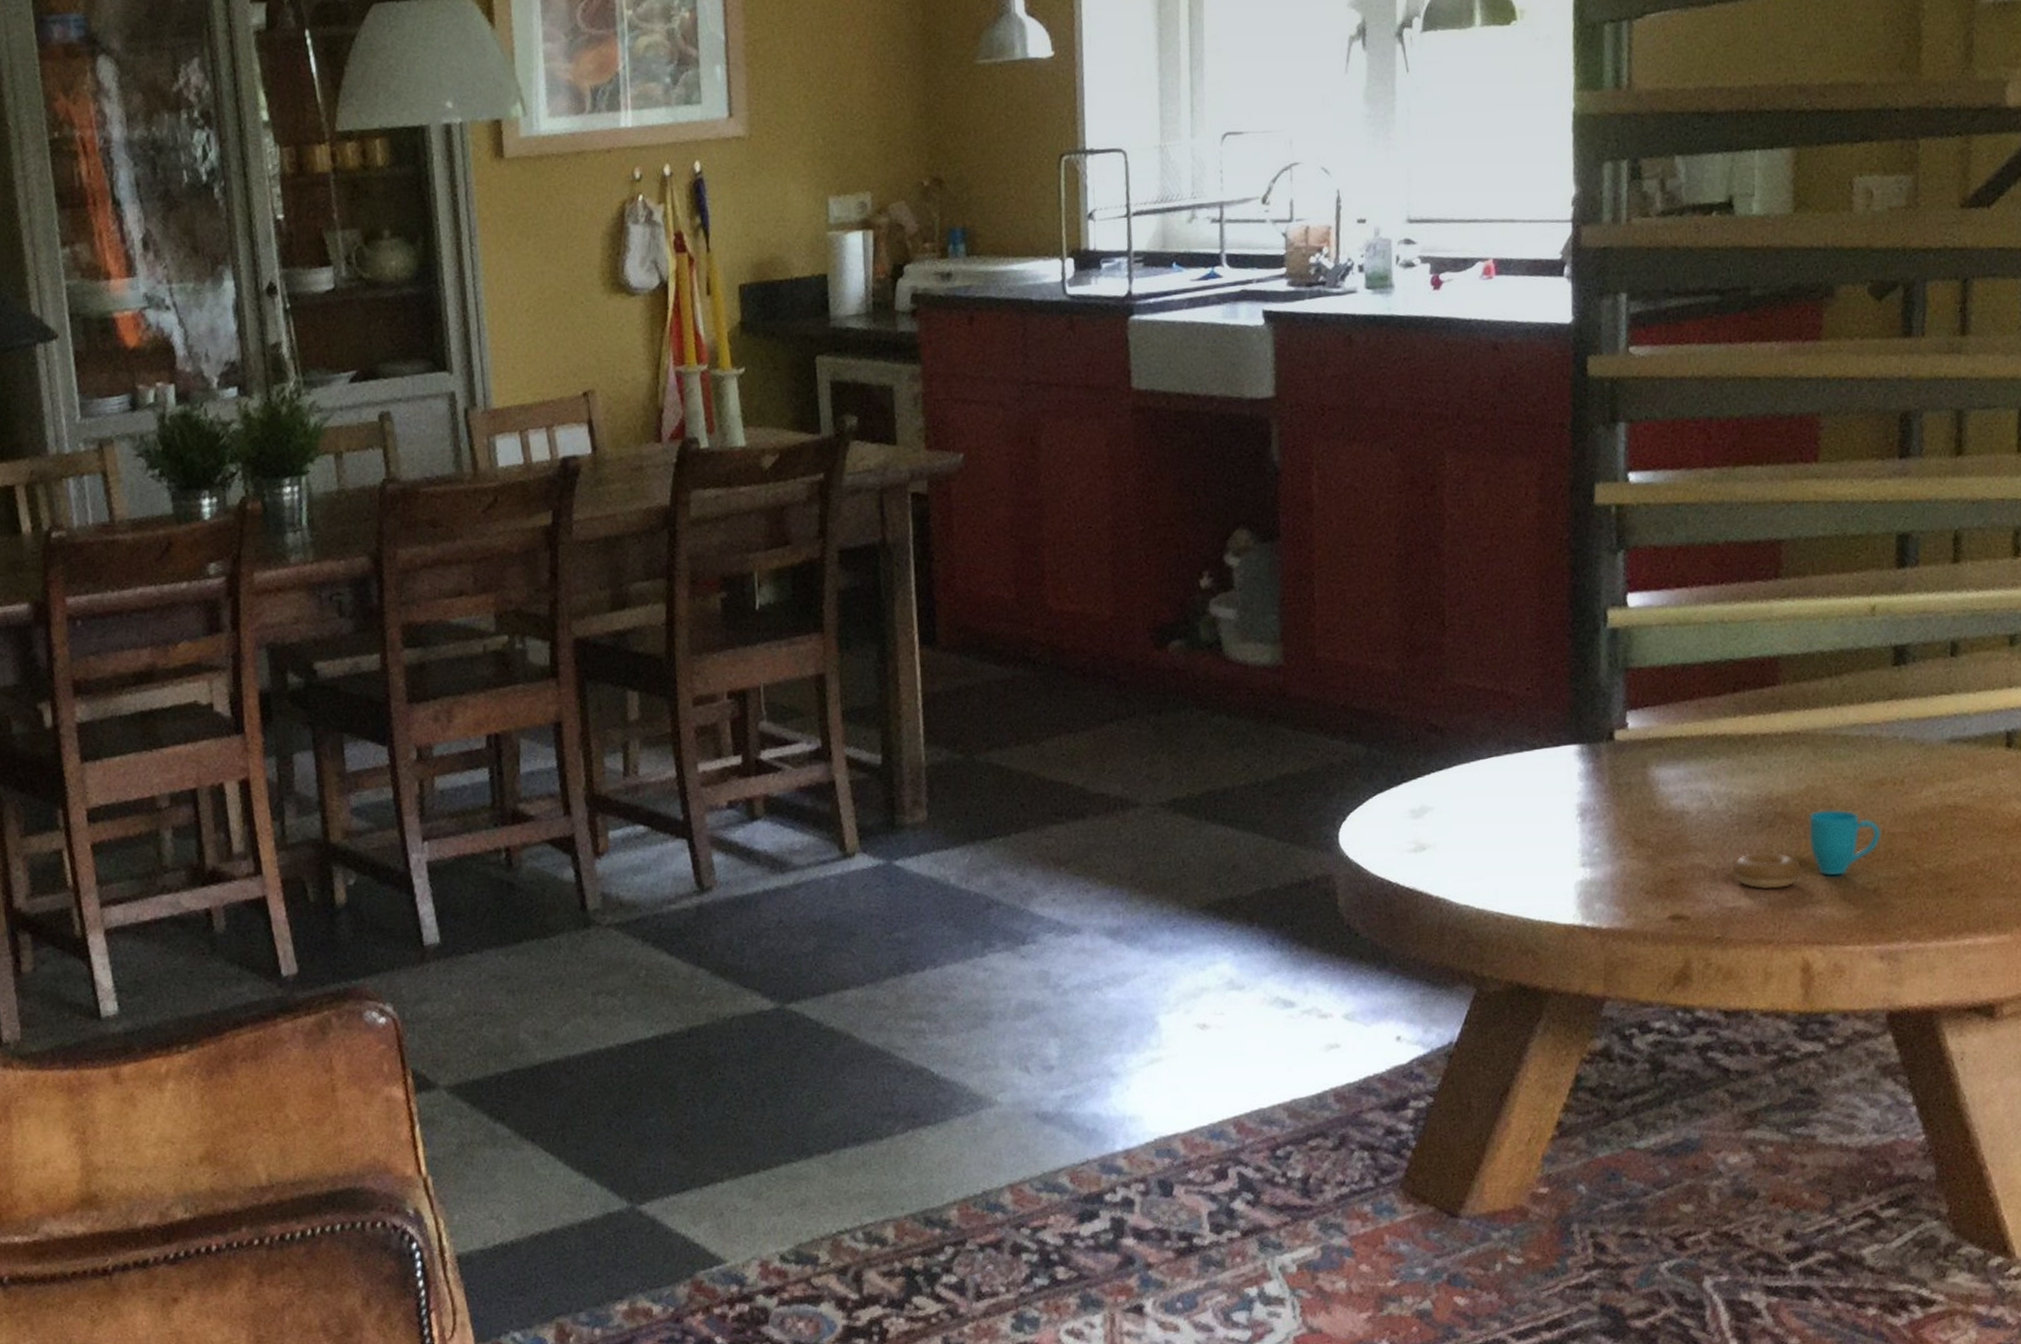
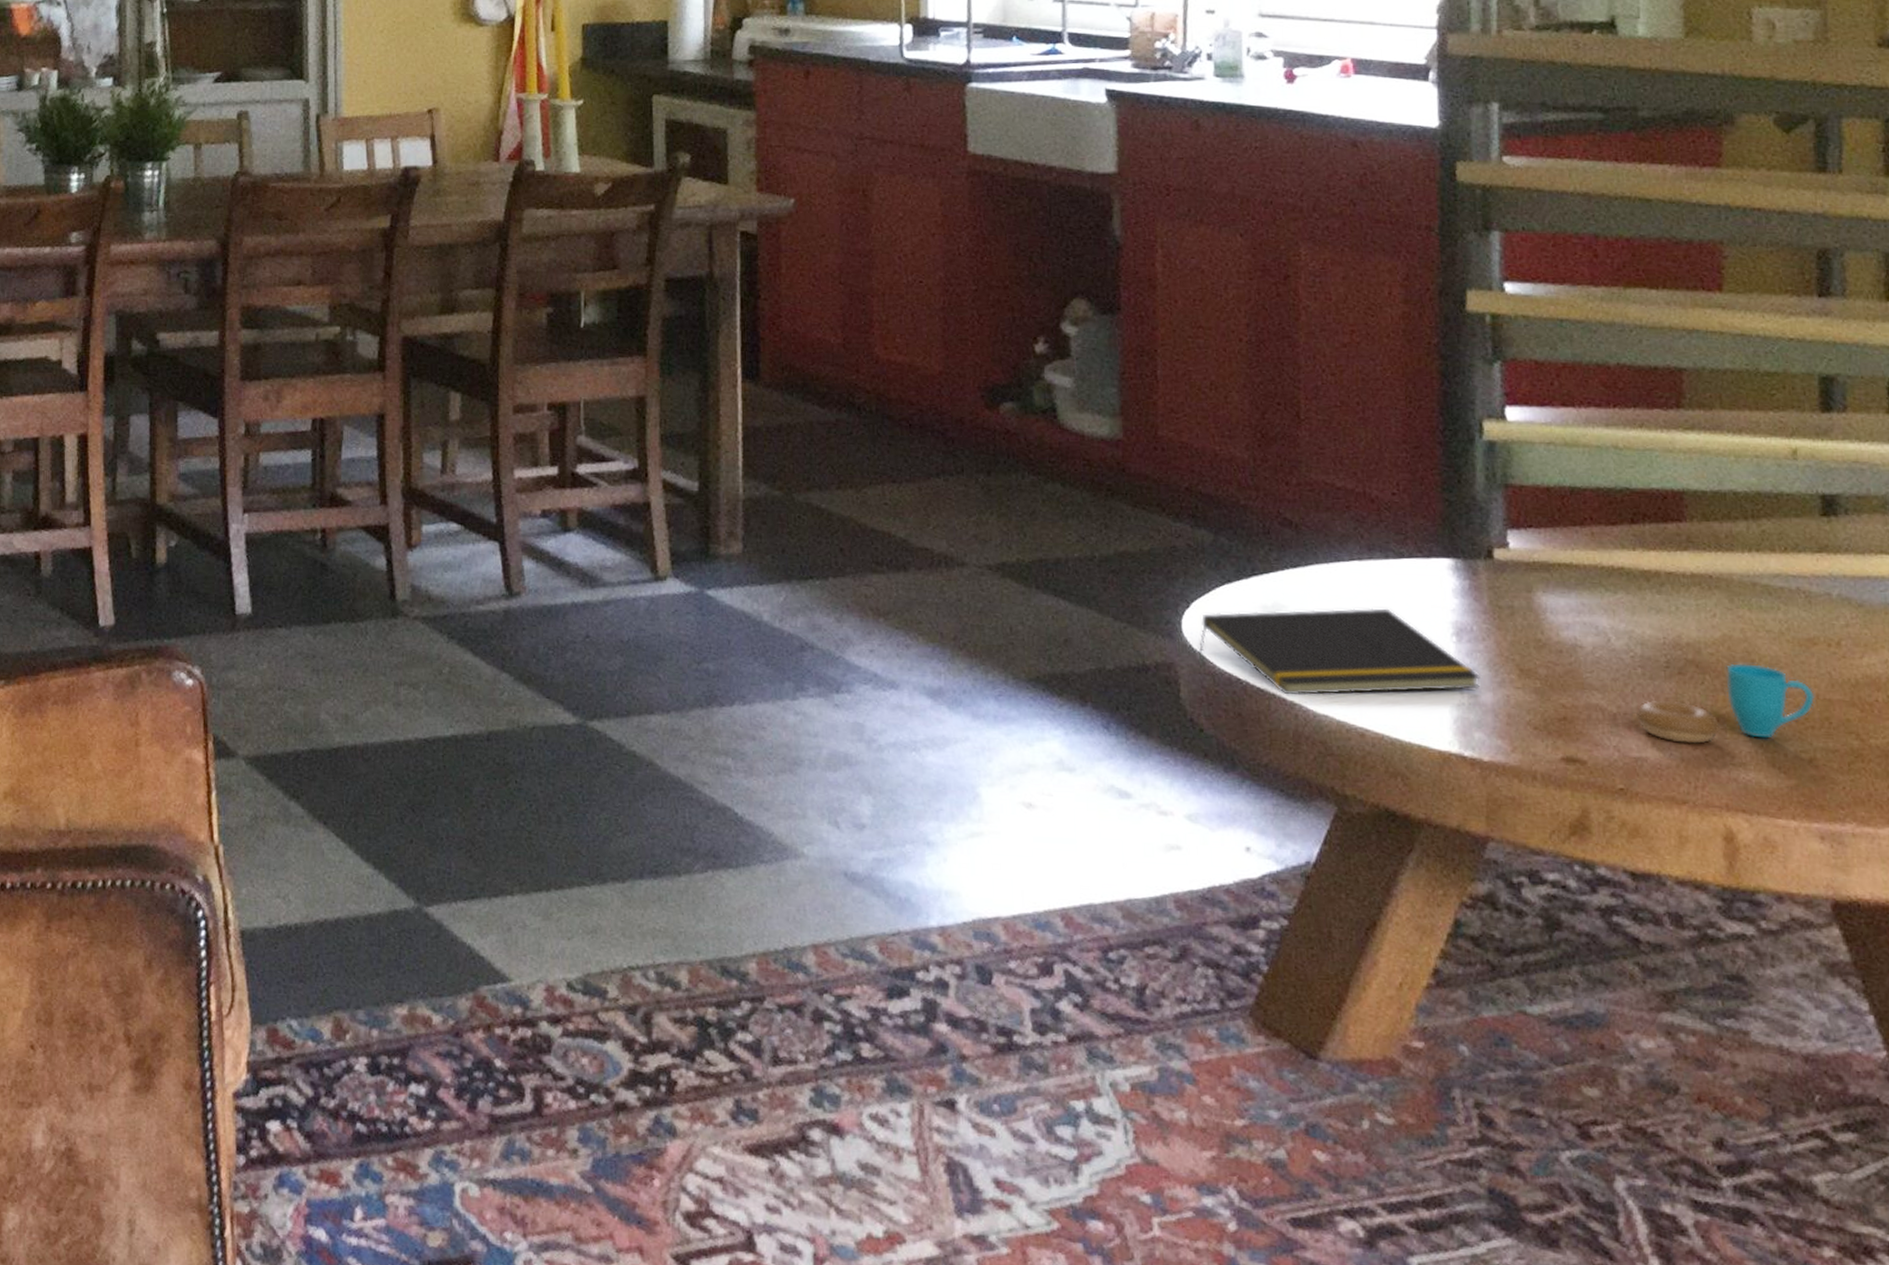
notepad: none [1353,798,1601,892] -> present [1198,608,1480,696]

